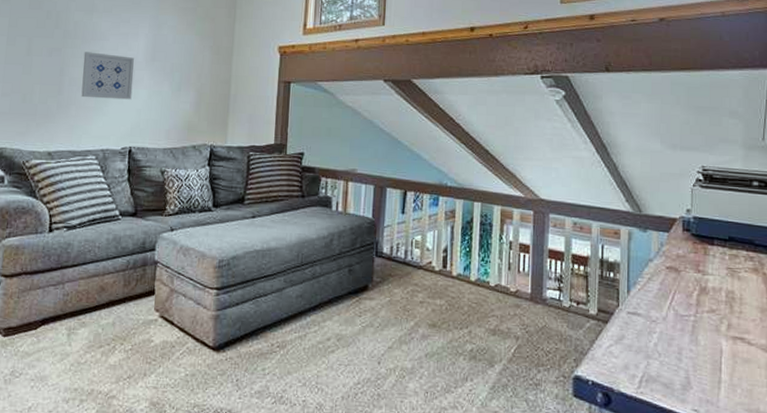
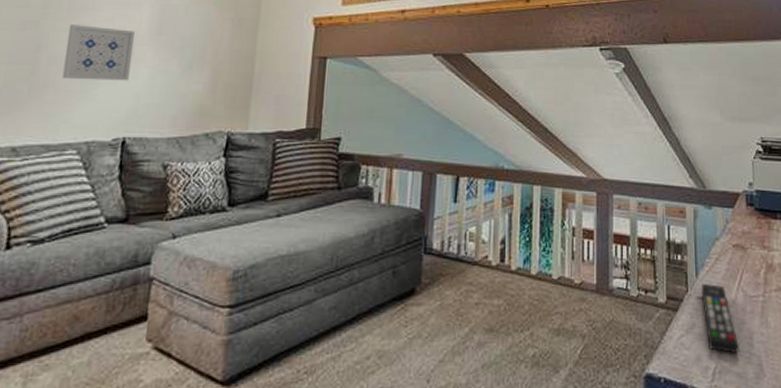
remote control: none [632,299,667,366] -> present [701,283,739,354]

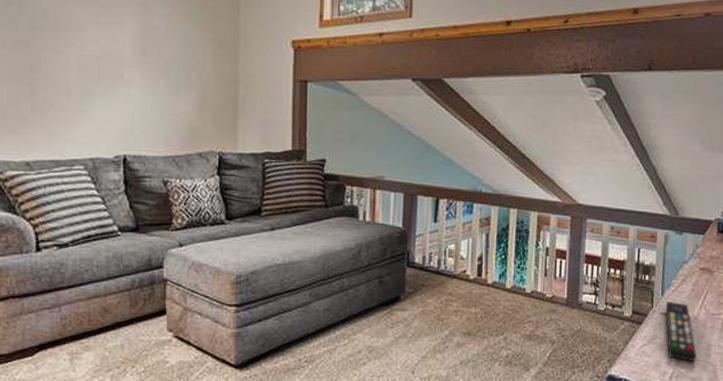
wall art: present [62,24,135,81] -> none [58,45,122,102]

